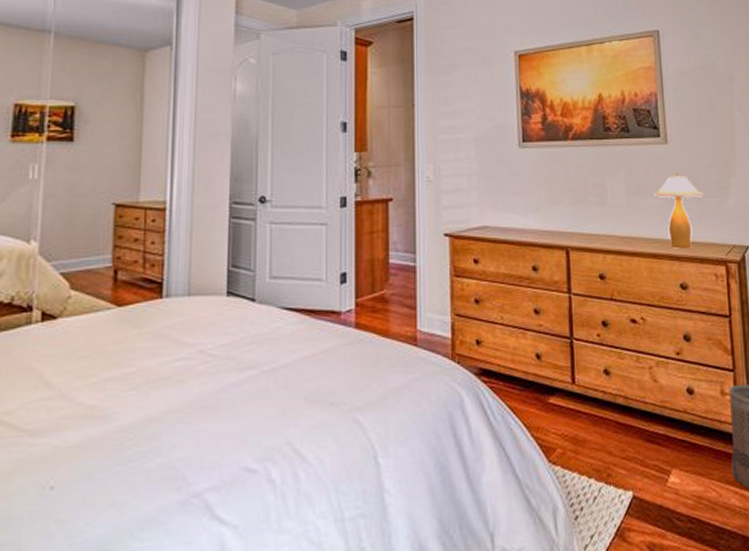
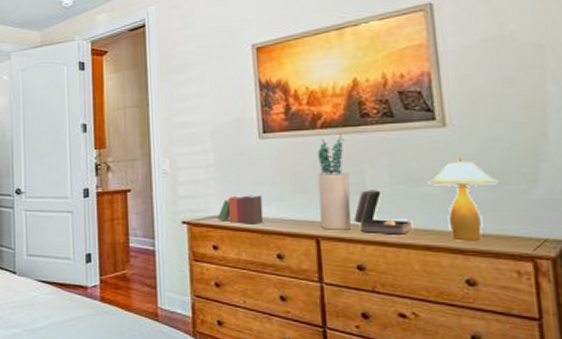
books: none [479,205,521,236] -> present [217,195,264,224]
vase: none [568,145,596,241] -> present [317,133,352,230]
jewelry box: none [597,201,643,244] -> present [353,190,414,235]

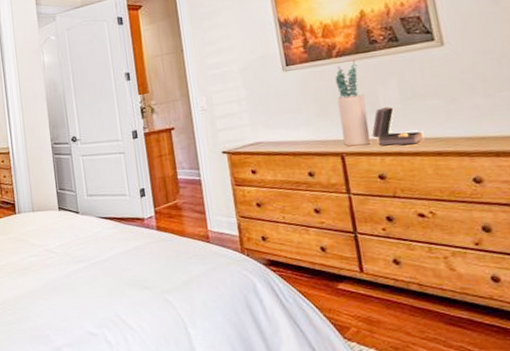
books: present [217,195,264,224] -> none [253,121,294,149]
table lamp: present [430,157,496,241] -> none [434,71,491,145]

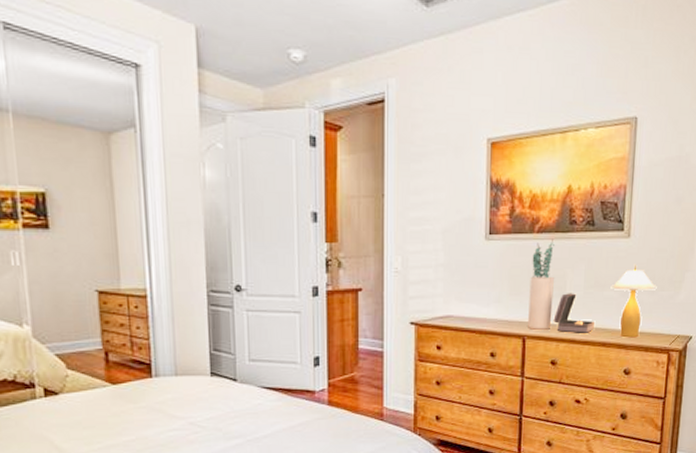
table lamp: none [434,71,491,145] -> present [612,265,656,338]

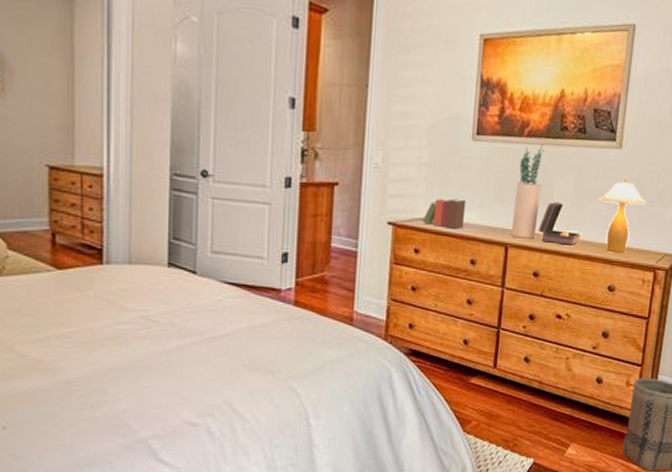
books: none [443,296,483,325] -> present [422,198,466,229]

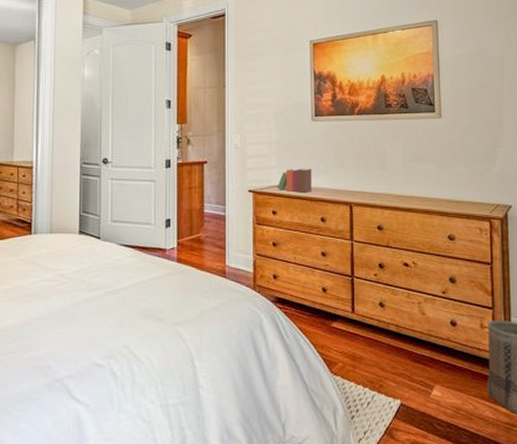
vase: present [511,144,544,239] -> none [353,119,376,198]
jewelry box: present [538,202,582,245] -> none [377,166,417,201]
table lamp: present [600,178,645,254] -> none [429,141,471,206]

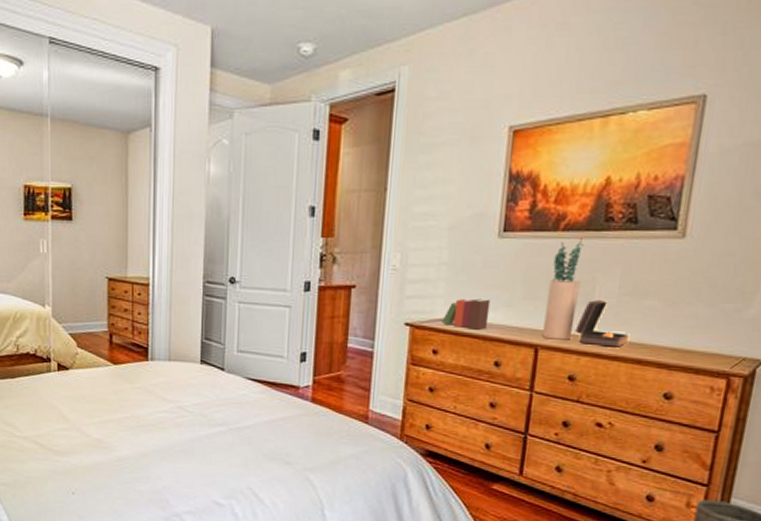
vase: none [353,119,376,198] -> present [542,237,583,340]
jewelry box: none [377,166,417,201] -> present [574,300,630,348]

